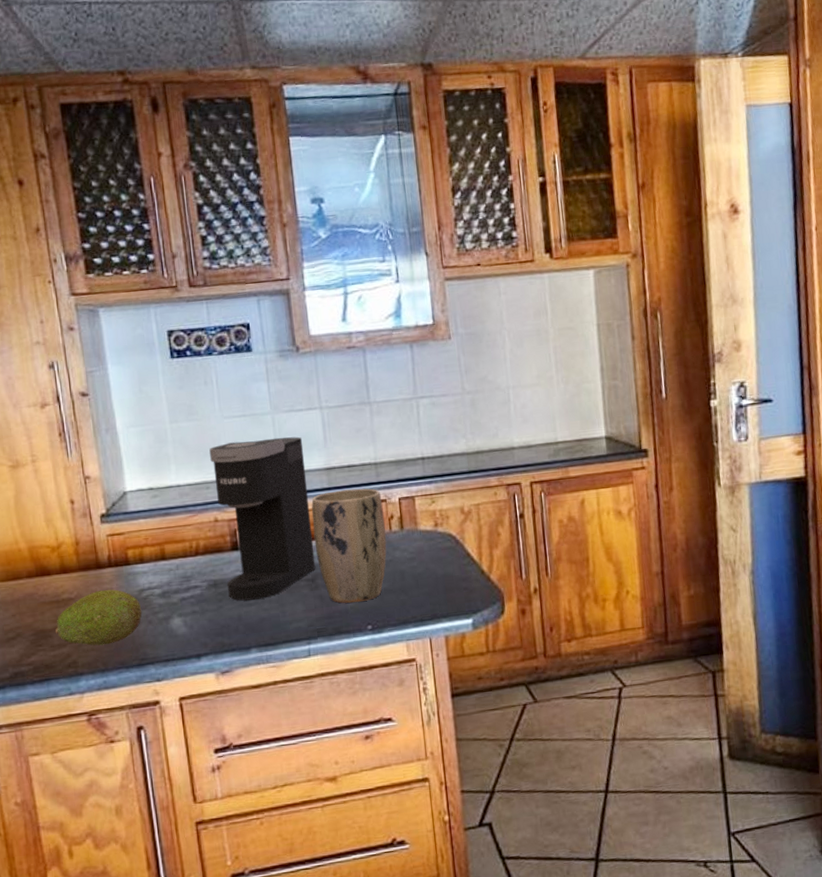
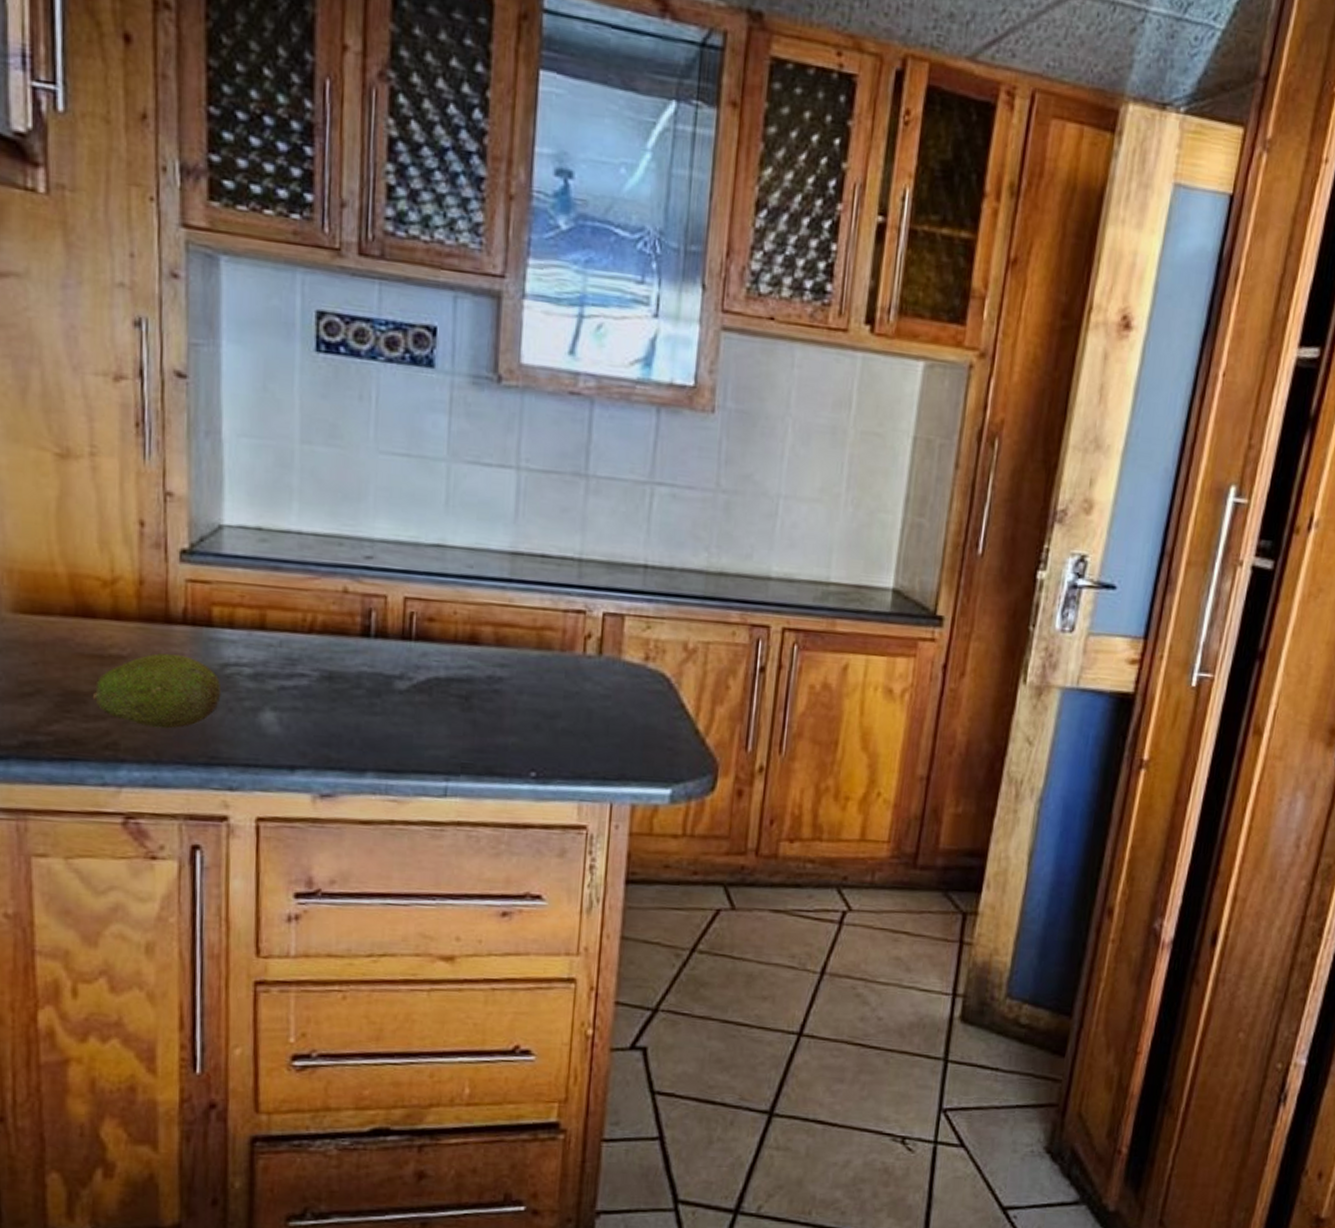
coffee maker: present [209,436,316,601] -> none [347,488,485,710]
plant pot: present [311,488,387,603] -> none [477,585,581,740]

